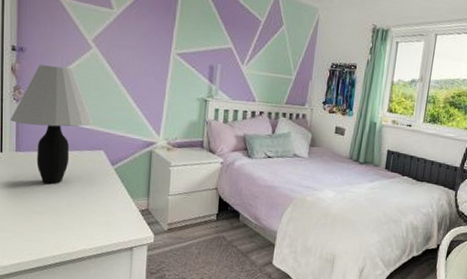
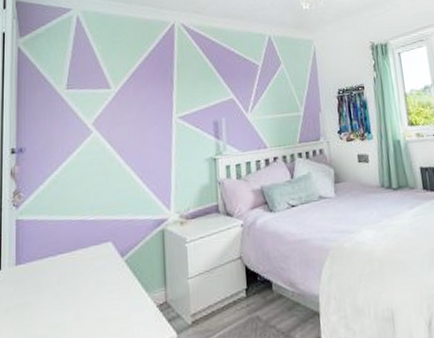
table lamp: present [11,64,93,184] -> none [10,158,98,297]

